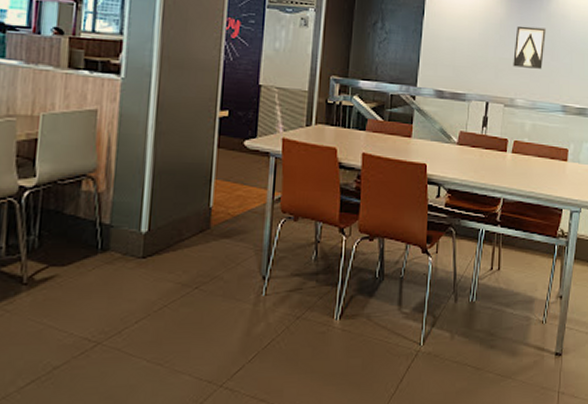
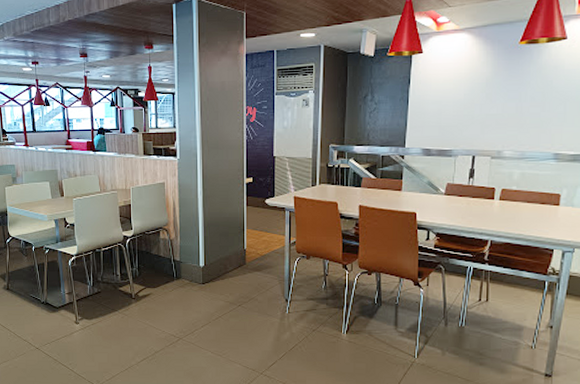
wall art: present [513,25,546,69] -> none [500,81,536,121]

